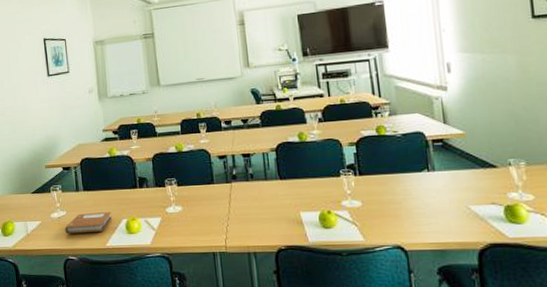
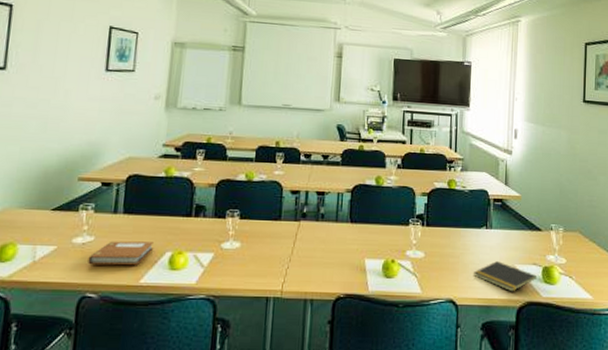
notepad: none [420,204,498,235] -> present [474,261,536,292]

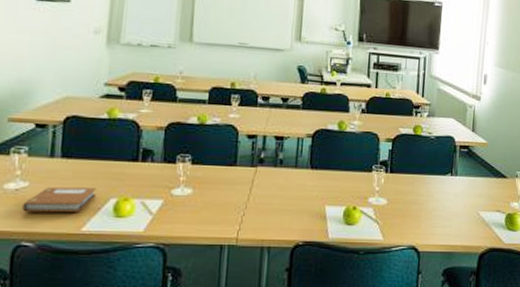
notepad: present [474,261,536,292] -> none [437,208,500,239]

